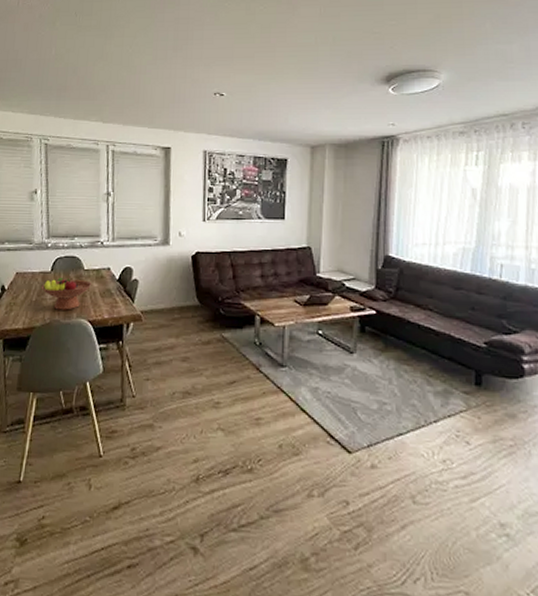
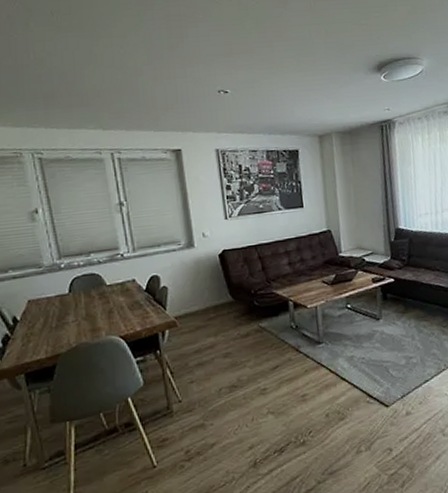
fruit bowl: present [41,277,92,310] -> none [60,296,118,332]

